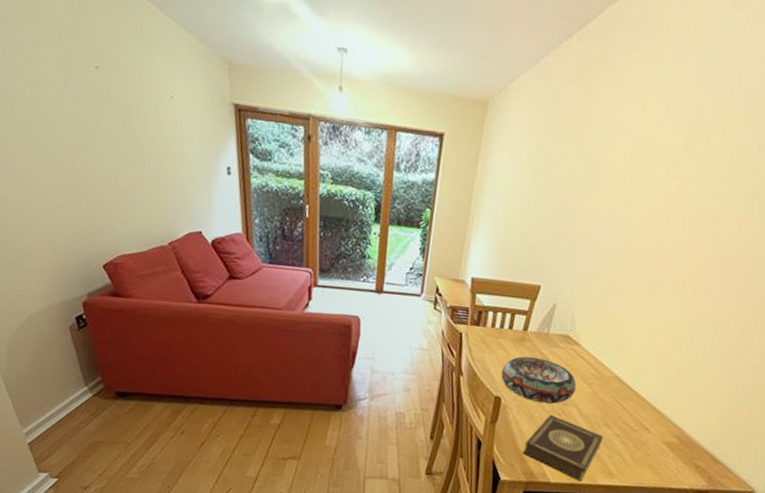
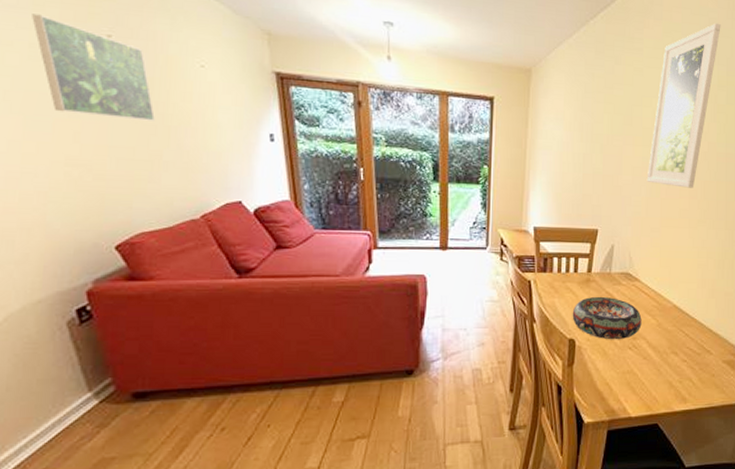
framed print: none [38,46,133,151] -> present [32,14,155,121]
book: present [523,414,604,482] -> none [602,349,673,412]
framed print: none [604,41,732,247] -> present [646,23,721,188]

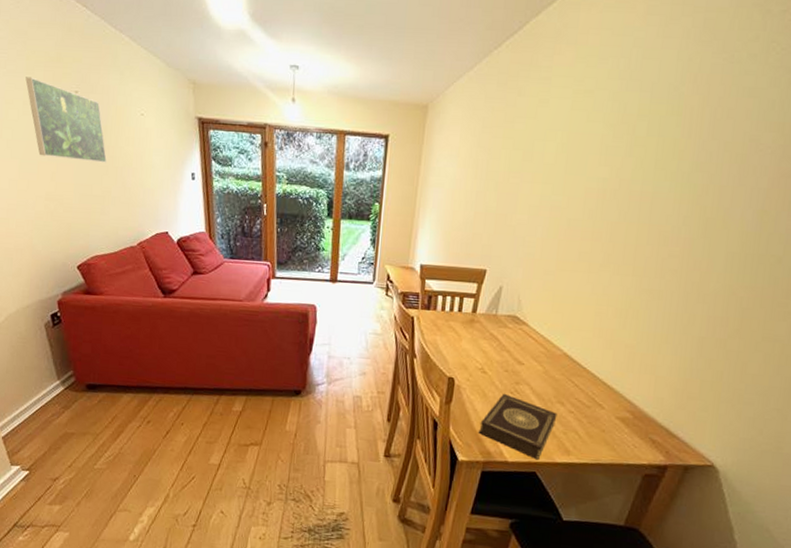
decorative bowl: present [572,296,642,340] -> none [453,337,527,383]
book: none [602,349,673,412] -> present [479,393,558,460]
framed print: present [646,23,721,188] -> none [543,43,648,230]

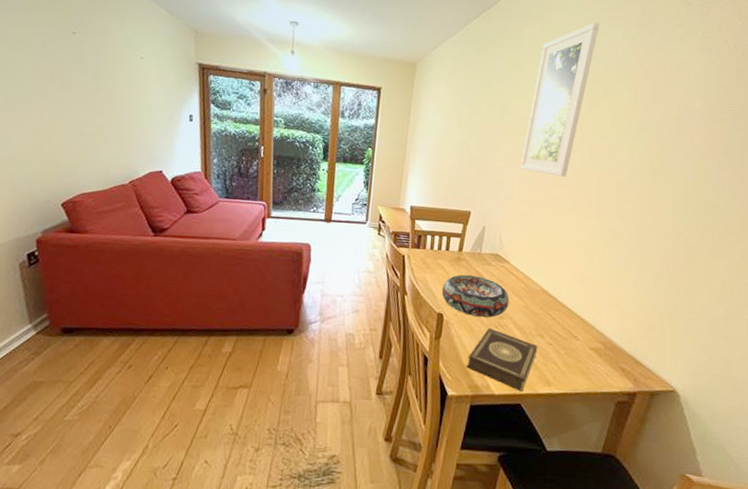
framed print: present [25,77,107,163] -> none [20,15,102,102]
decorative bowl: none [453,337,527,383] -> present [441,274,509,318]
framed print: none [543,43,648,230] -> present [520,22,600,177]

